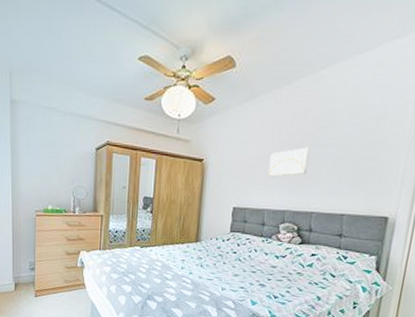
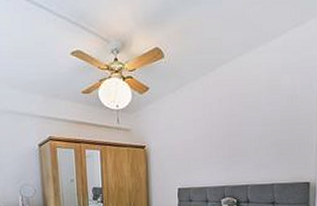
wall art: present [268,147,310,177] -> none [204,126,238,157]

